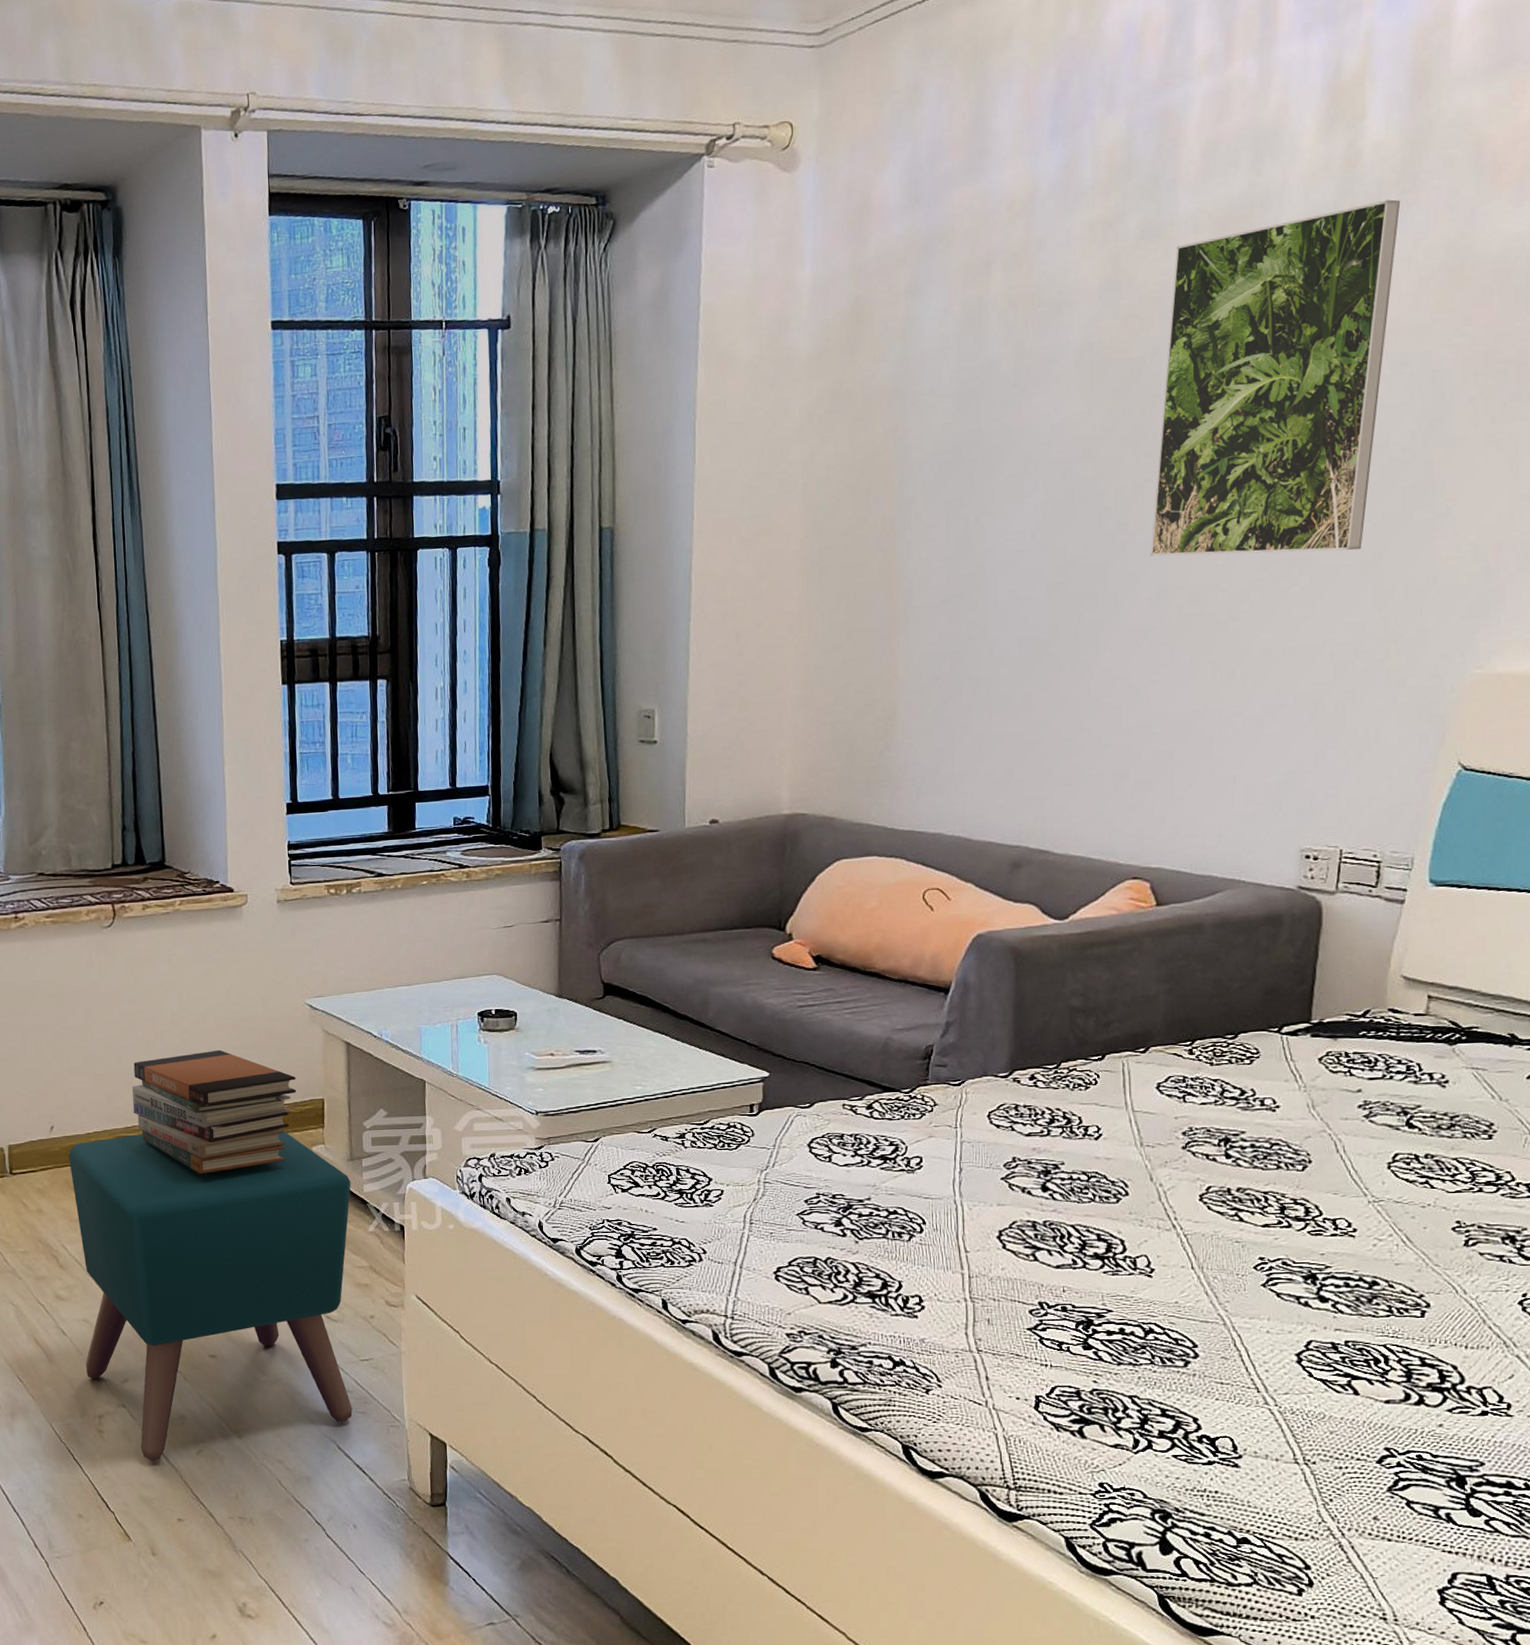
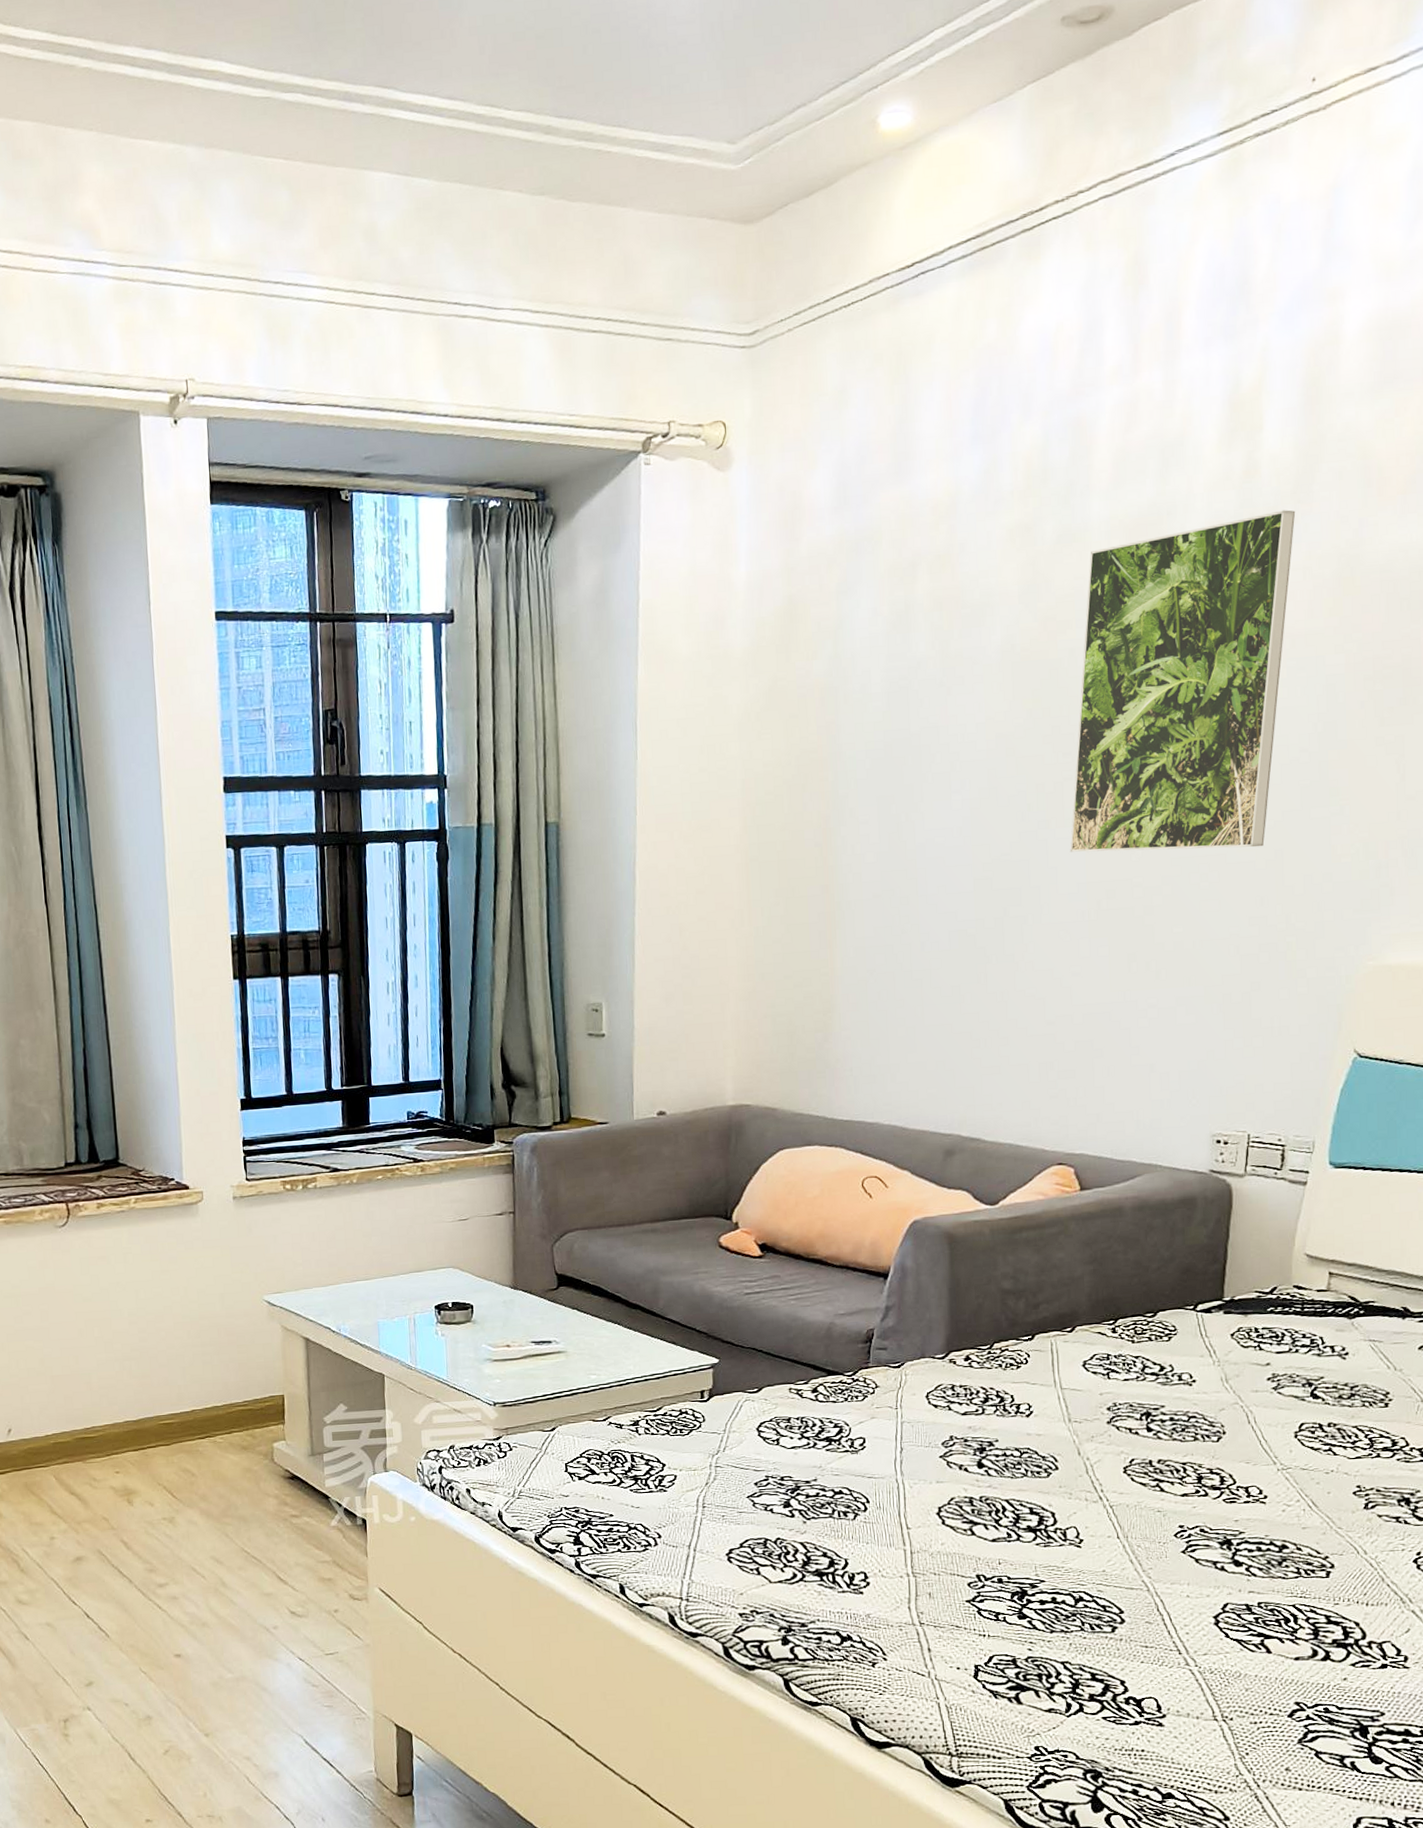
ottoman: present [69,1127,353,1461] -> none [27,1424,319,1763]
book stack: present [132,1049,297,1175] -> none [91,1348,257,1474]

